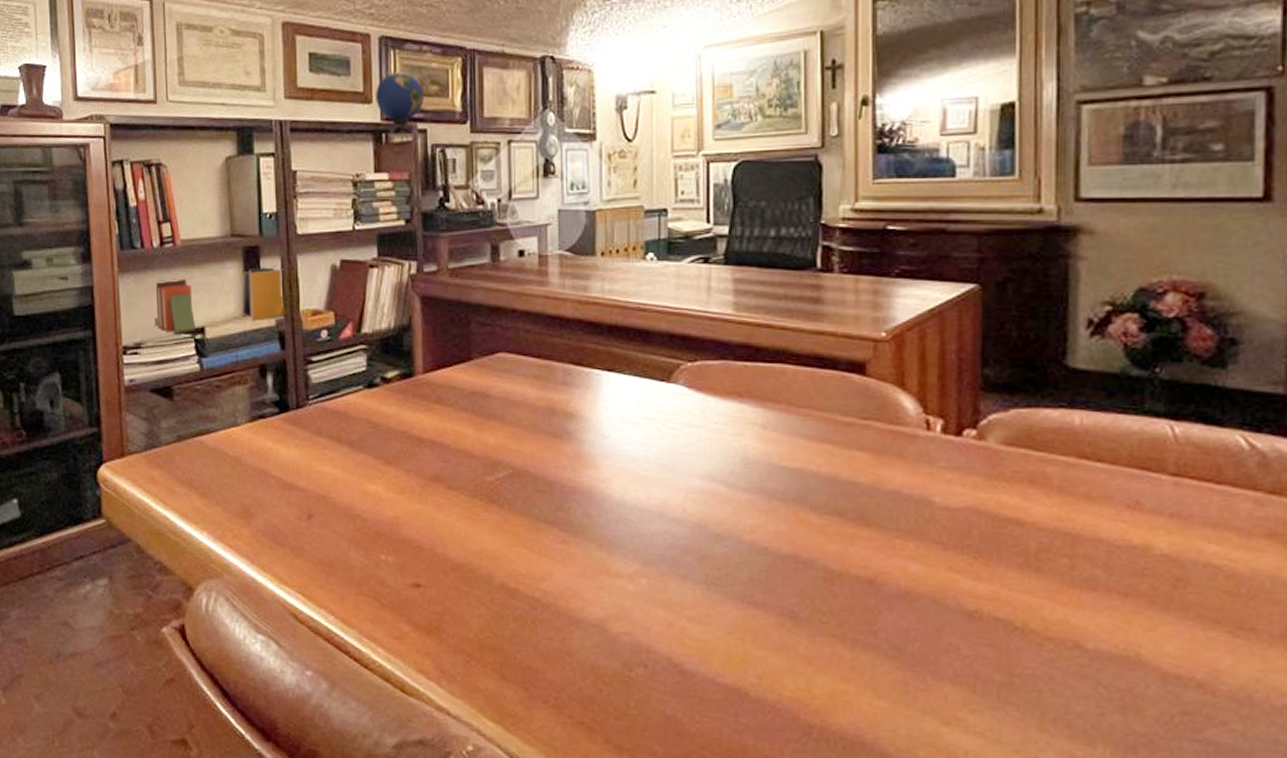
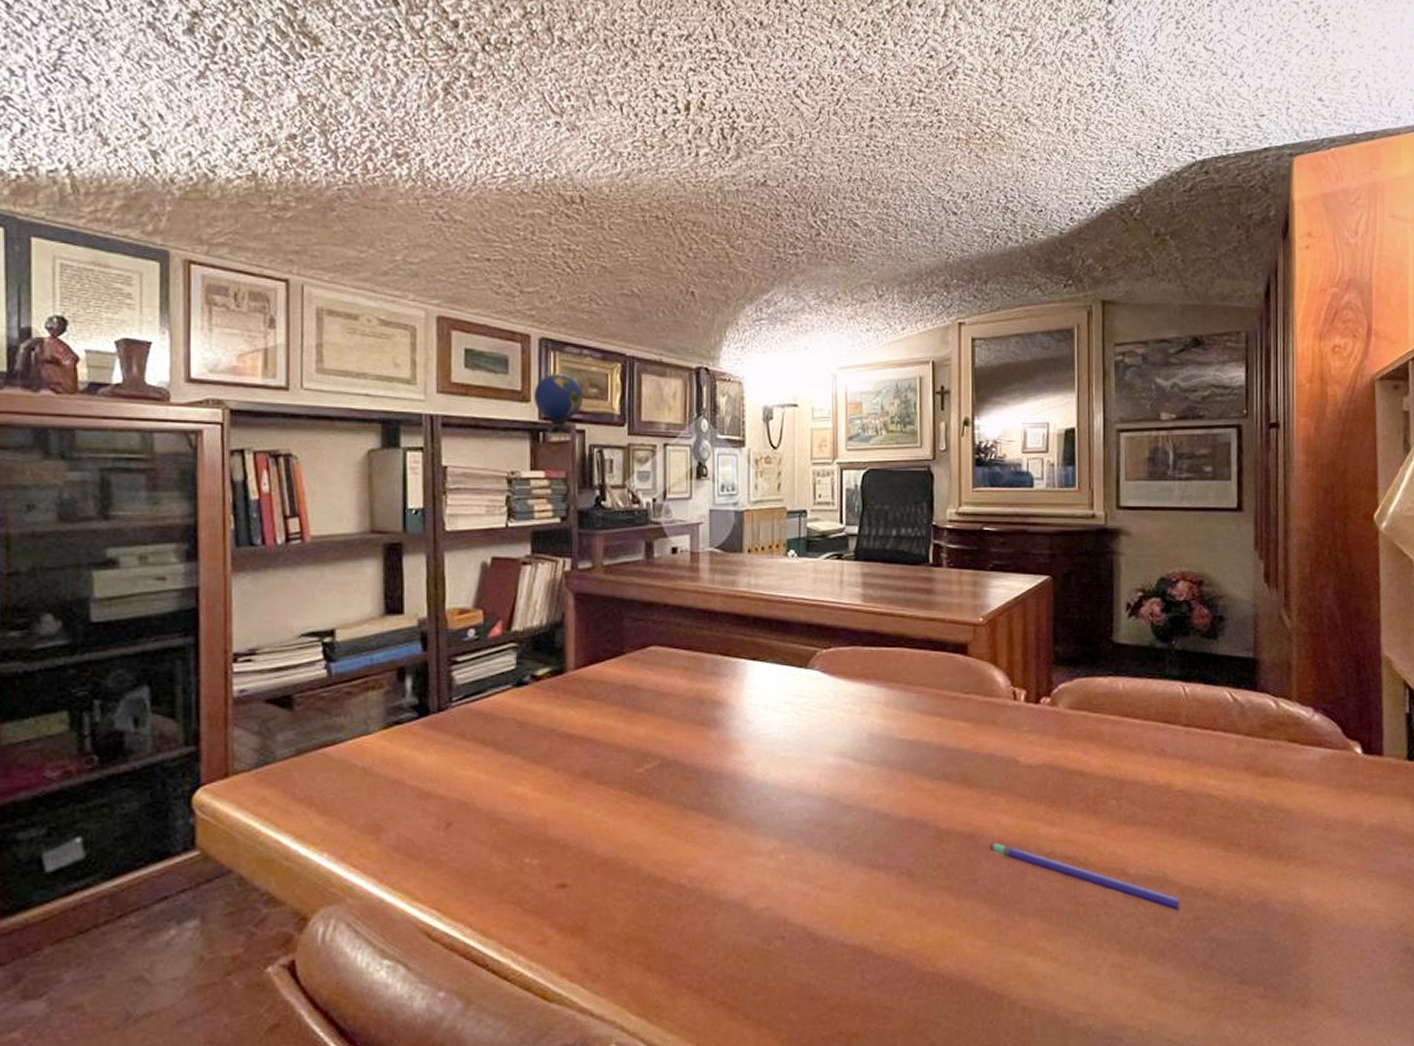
books: present [153,278,197,334] -> none [273,578,325,638]
books: present [241,266,287,321] -> none [379,563,431,621]
pen: none [894,592,1161,703] -> present [990,842,1180,912]

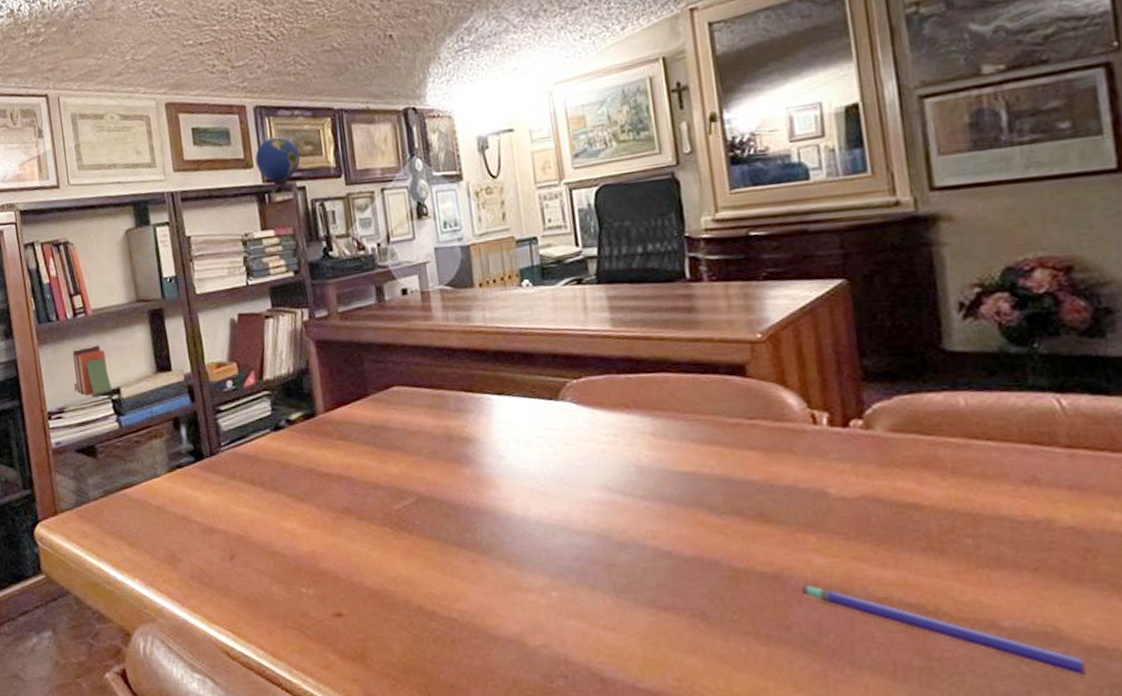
books: none [273,578,325,638] -> present [73,345,113,397]

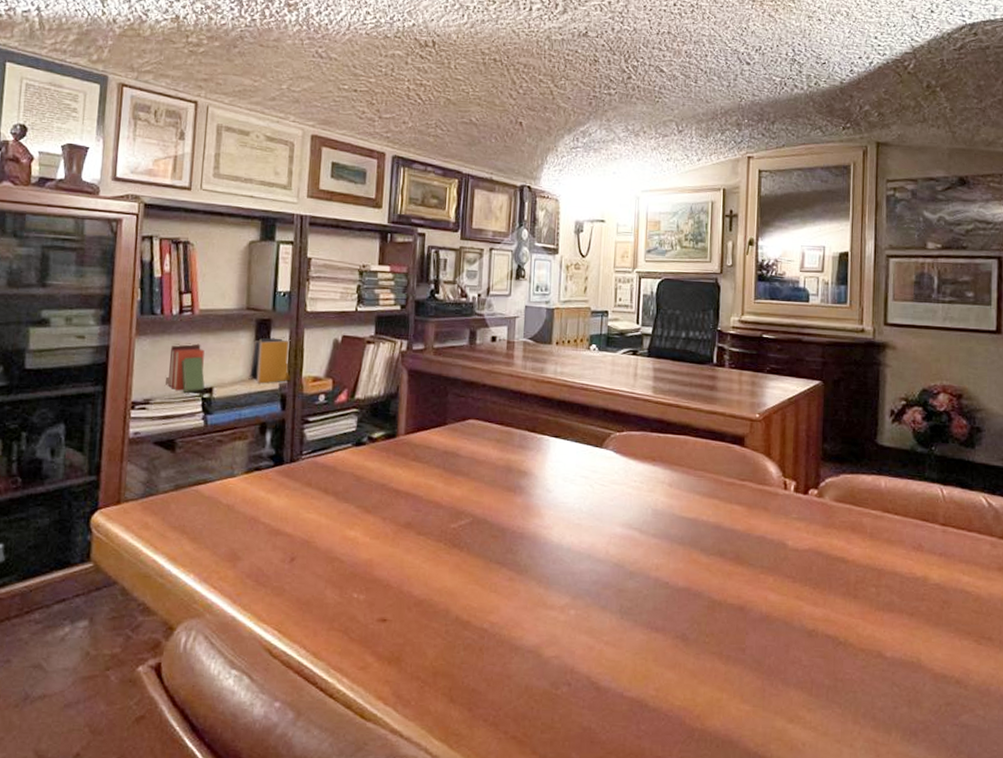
books: none [150,325,194,378] -> present [249,337,291,384]
globe: present [255,136,300,194] -> none [385,185,425,236]
pen: present [801,585,1086,676] -> none [757,616,933,697]

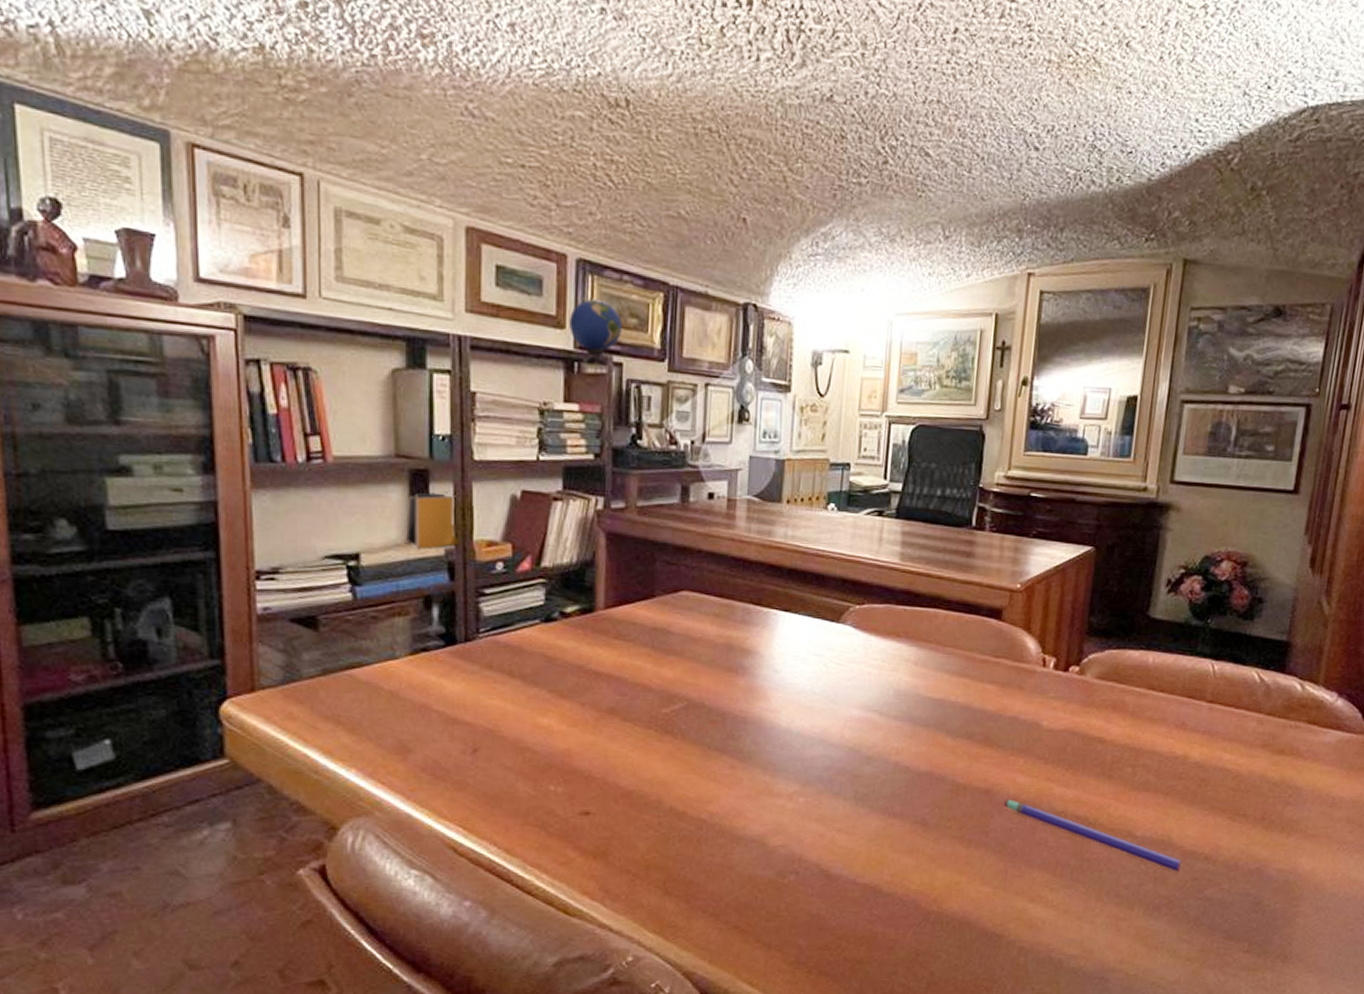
books: present [165,343,205,393] -> none [296,498,350,560]
globe: none [385,185,425,236] -> present [569,298,622,366]
pen: none [757,616,933,697] -> present [1004,799,1181,873]

